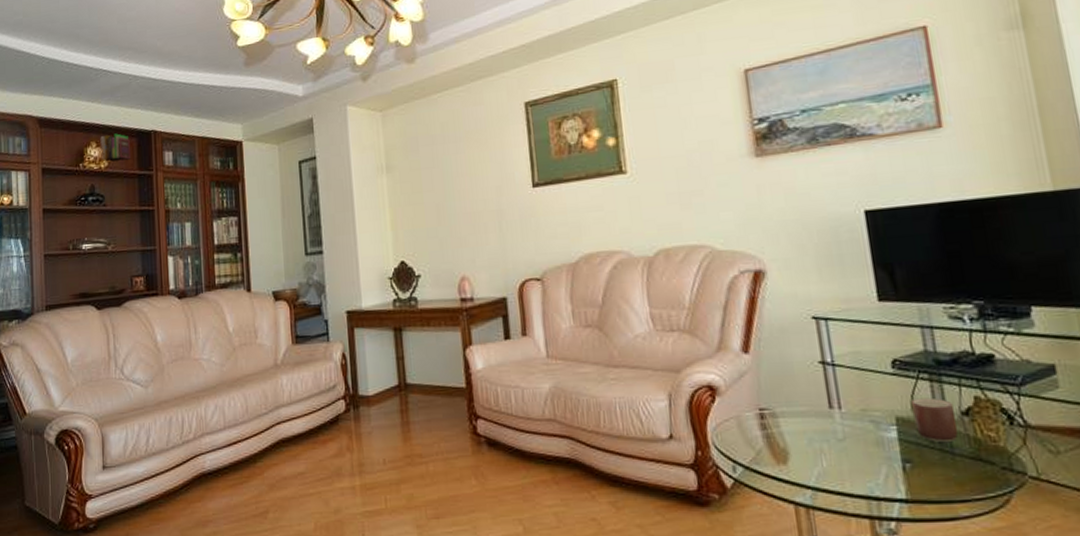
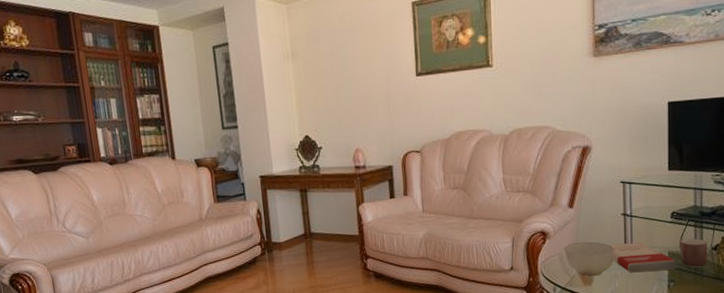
books: present [100,133,132,163] -> none [18,13,52,41]
bowl: none [742,400,816,451] -> present [564,241,615,277]
book: none [805,403,911,447] -> present [608,242,676,273]

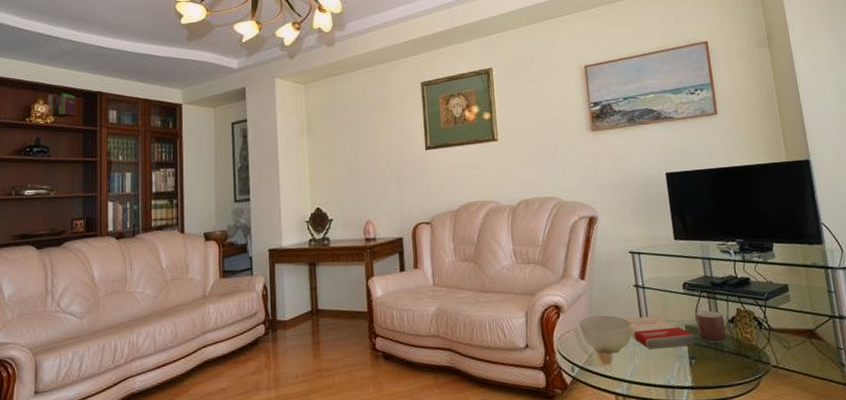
books: none [18,13,52,41] -> present [47,93,77,119]

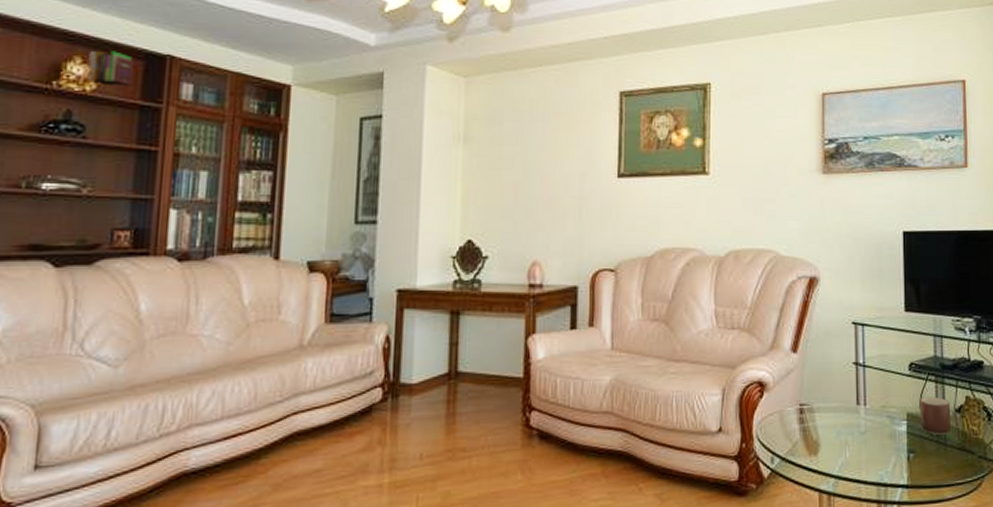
bowl: present [579,315,631,354] -> none [785,397,846,444]
book: present [623,316,695,350] -> none [837,400,916,440]

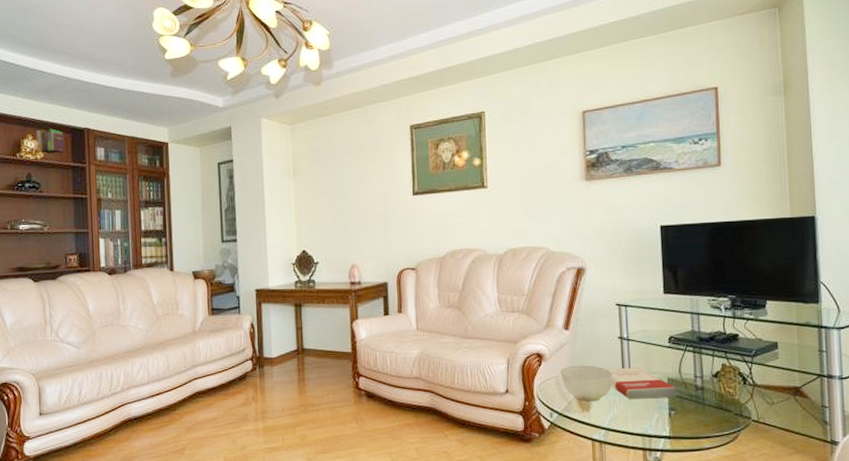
bowl: none [785,397,846,444] -> present [560,365,613,402]
book: none [837,400,916,440] -> present [605,368,676,400]
mug: present [919,396,952,436] -> none [679,364,709,397]

